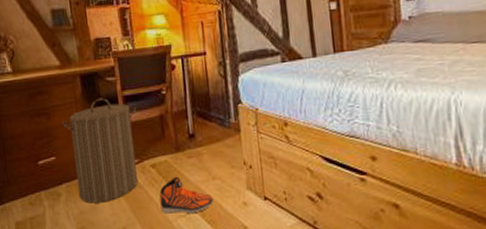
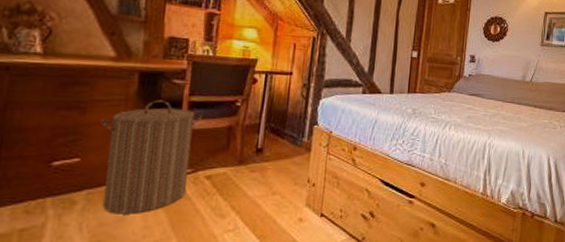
sneaker: present [159,176,214,214] -> none [206,189,269,229]

